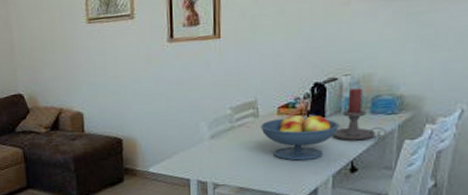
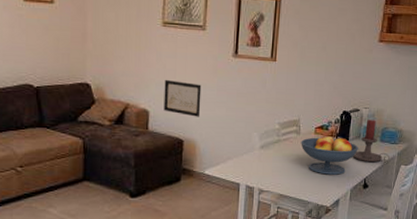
wall art: none [96,77,138,114] -> present [164,79,202,117]

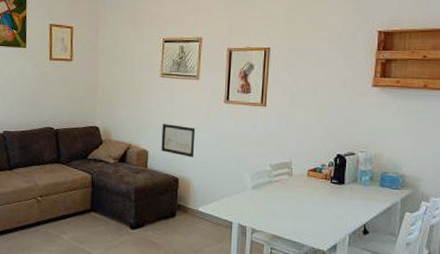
fruit bowl: present [301,135,359,175] -> none [293,178,356,219]
candle holder: present [353,120,391,163] -> none [350,163,393,208]

